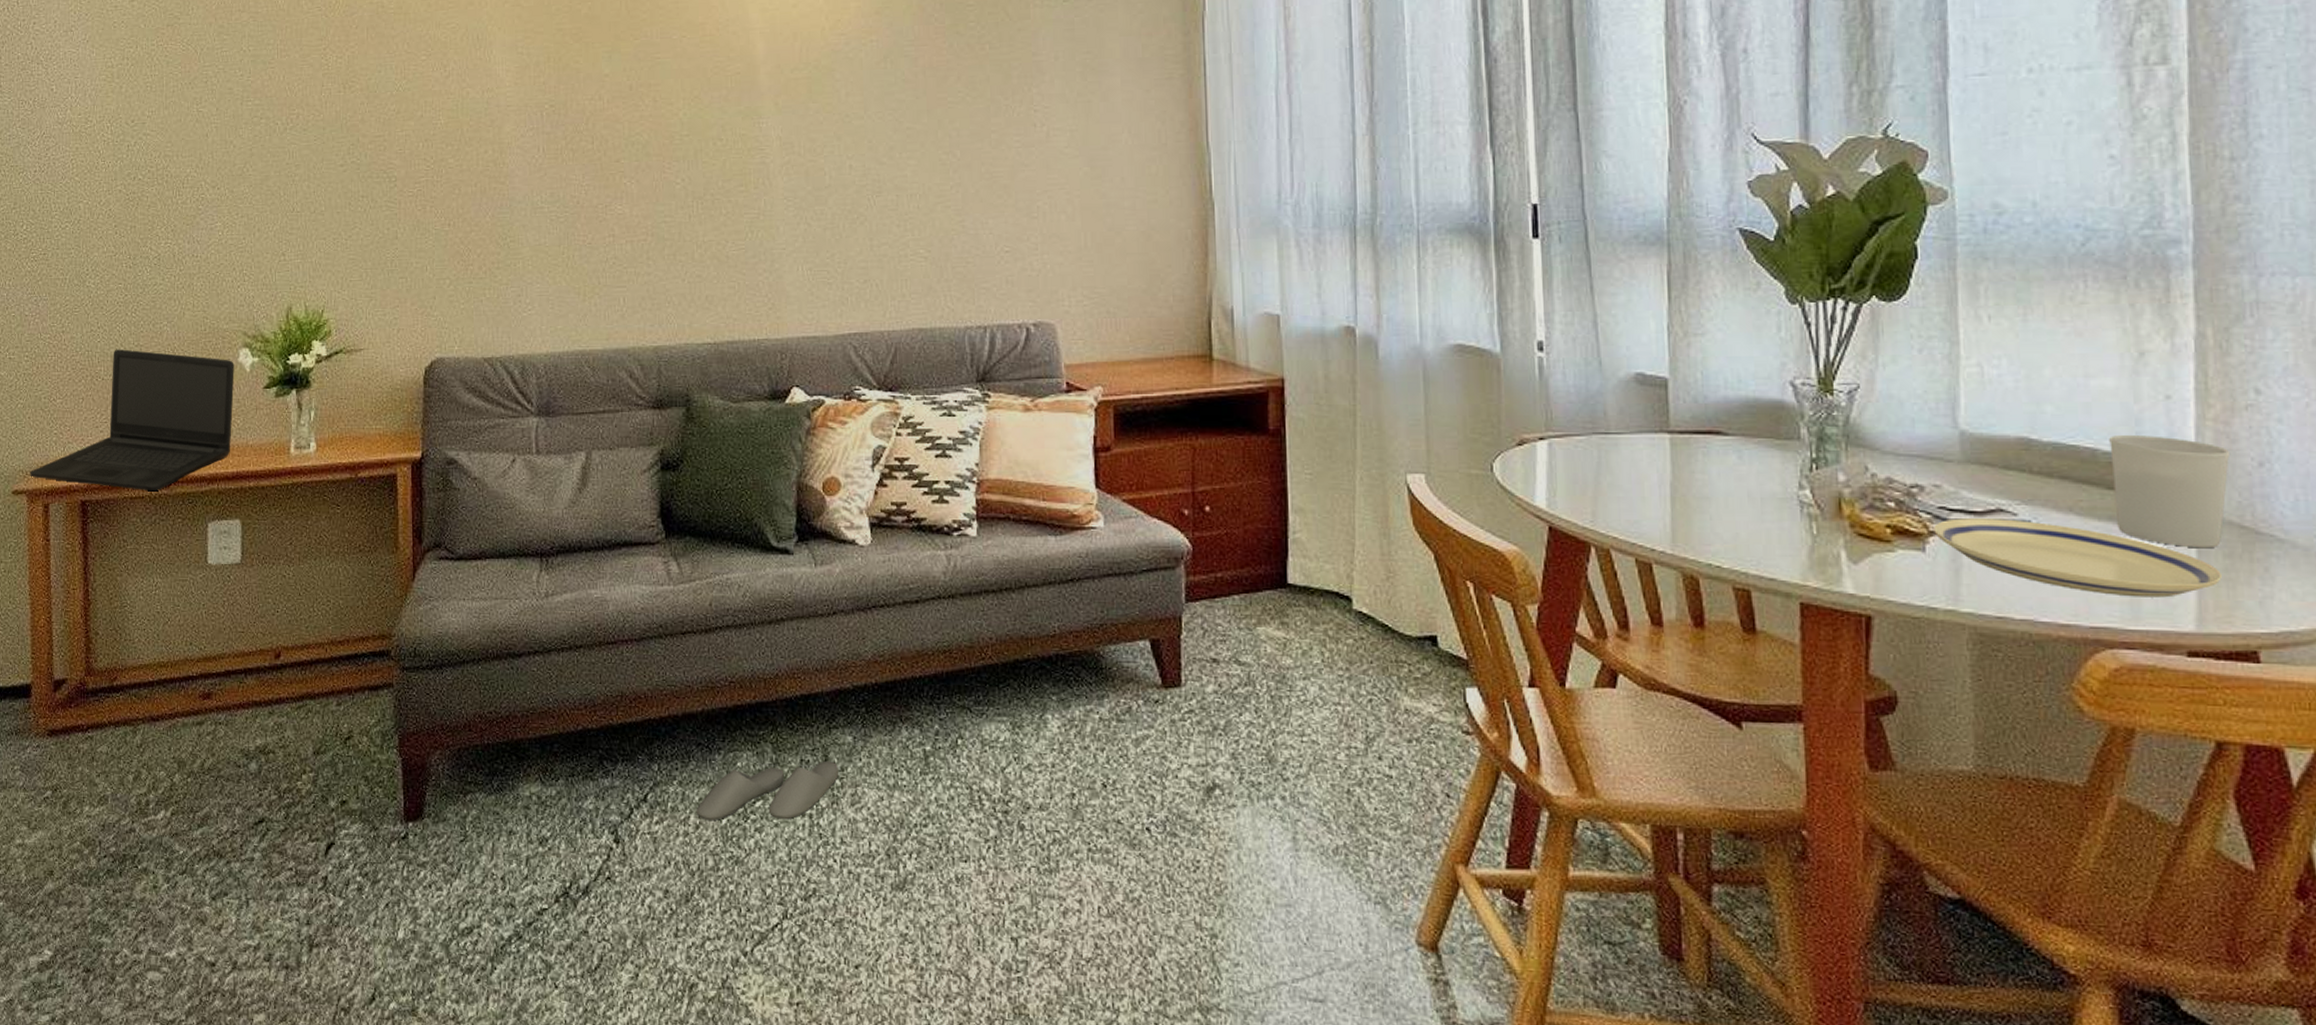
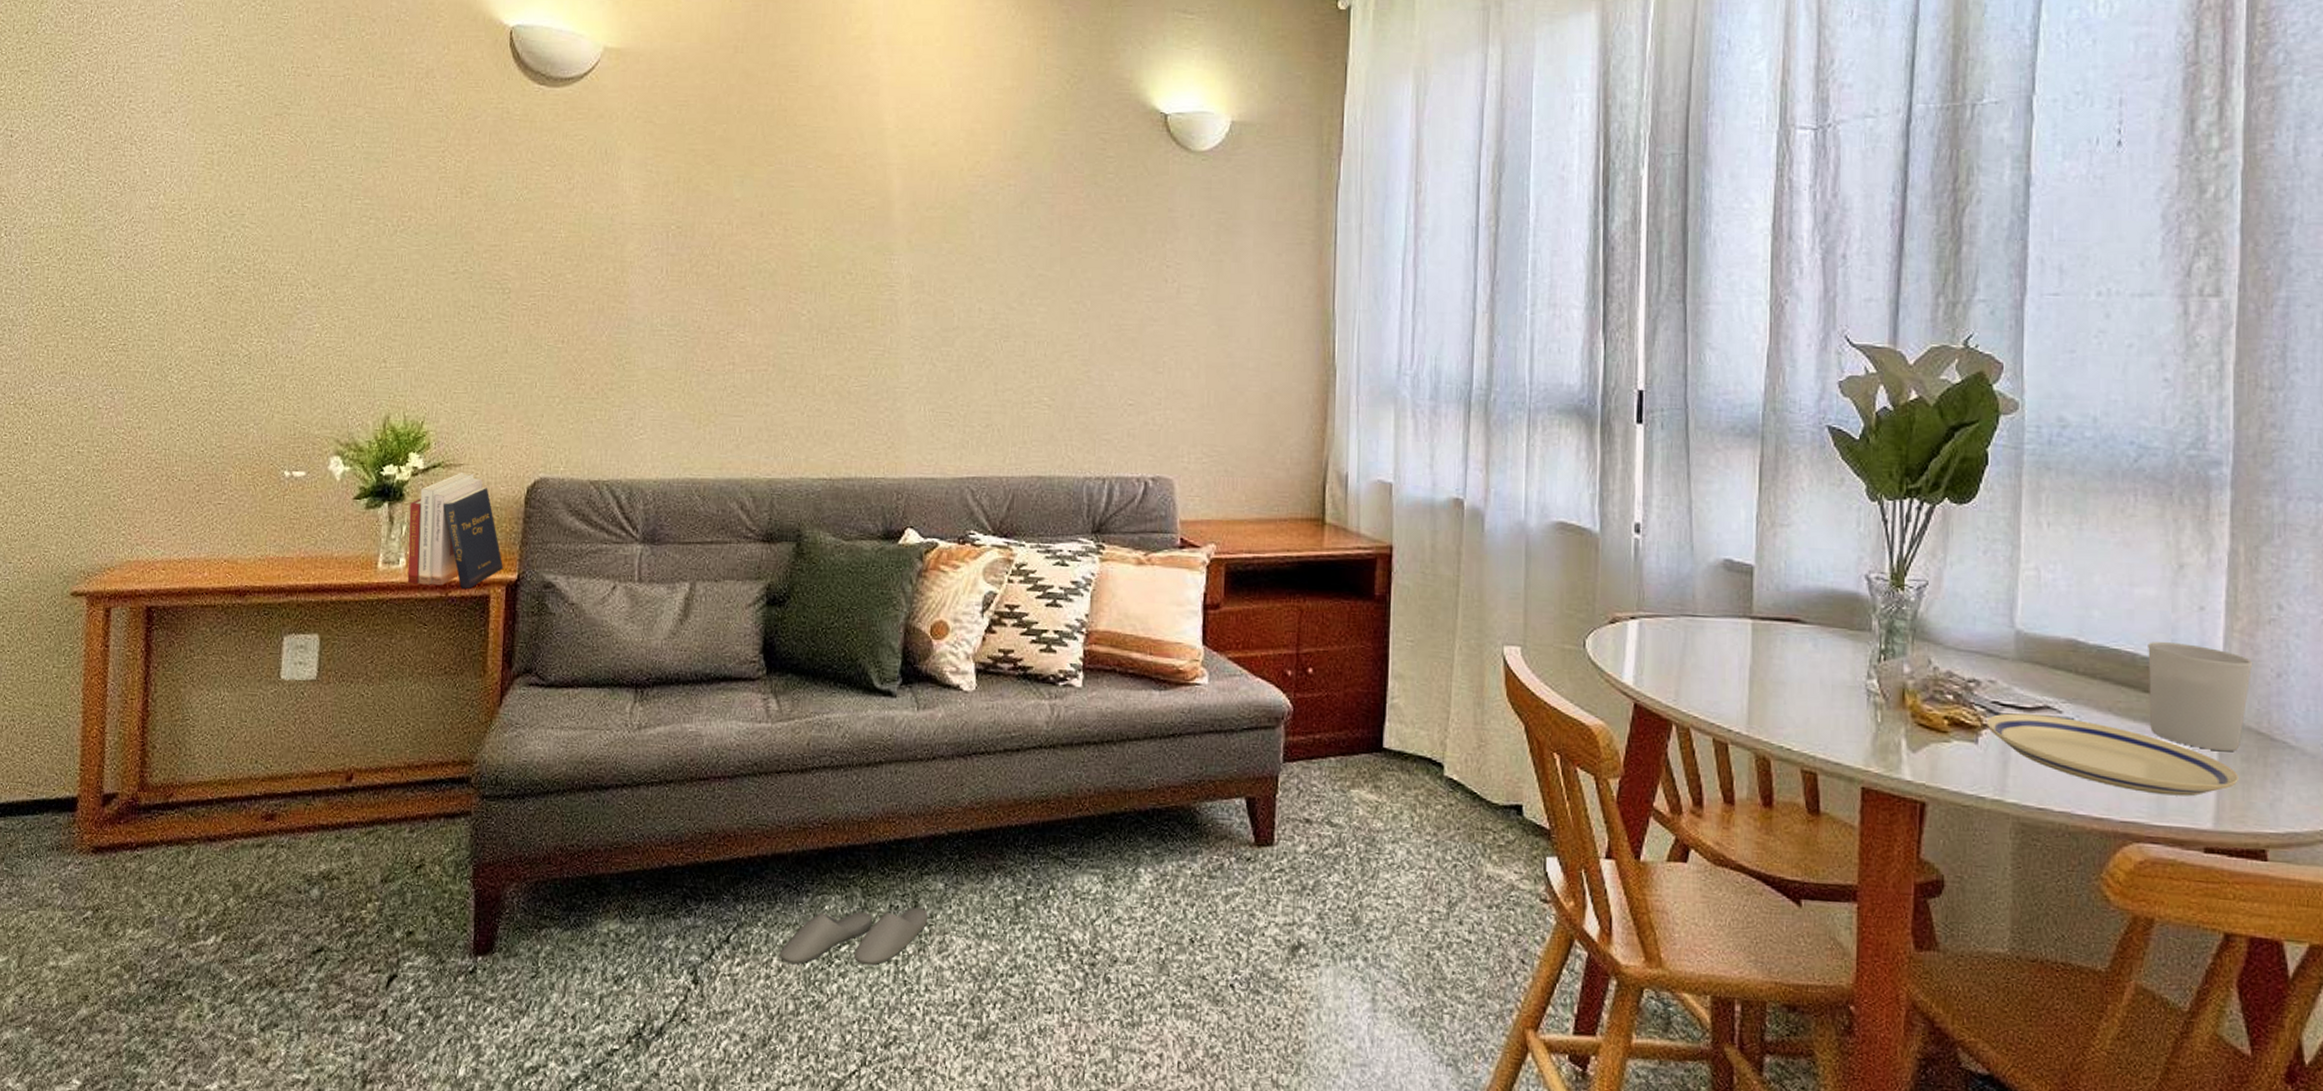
laptop: present [30,349,234,492] -> none [92,449,324,601]
books: none [316,356,407,470] -> present [407,471,503,590]

